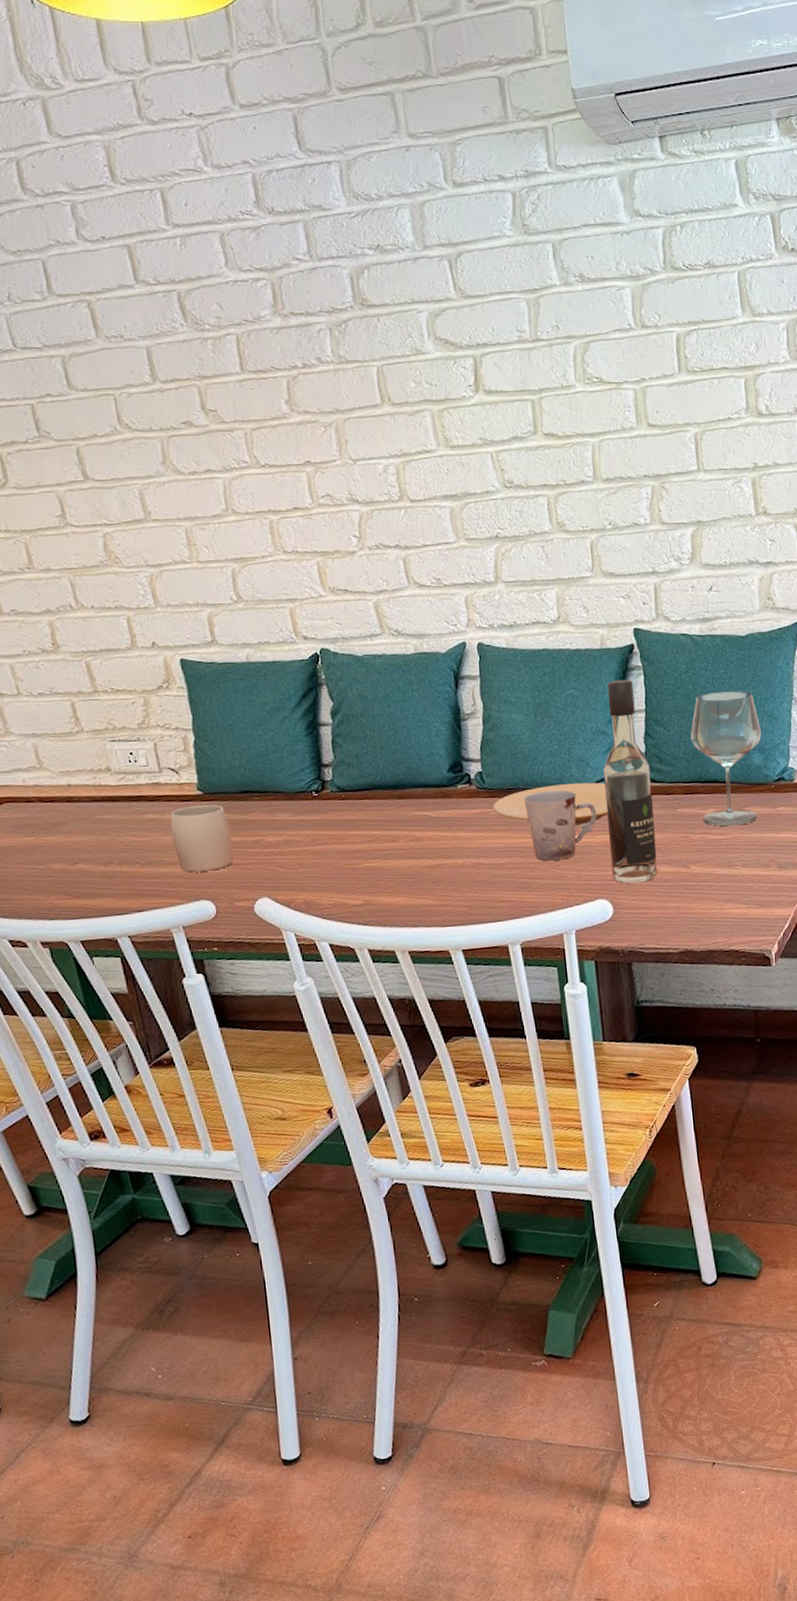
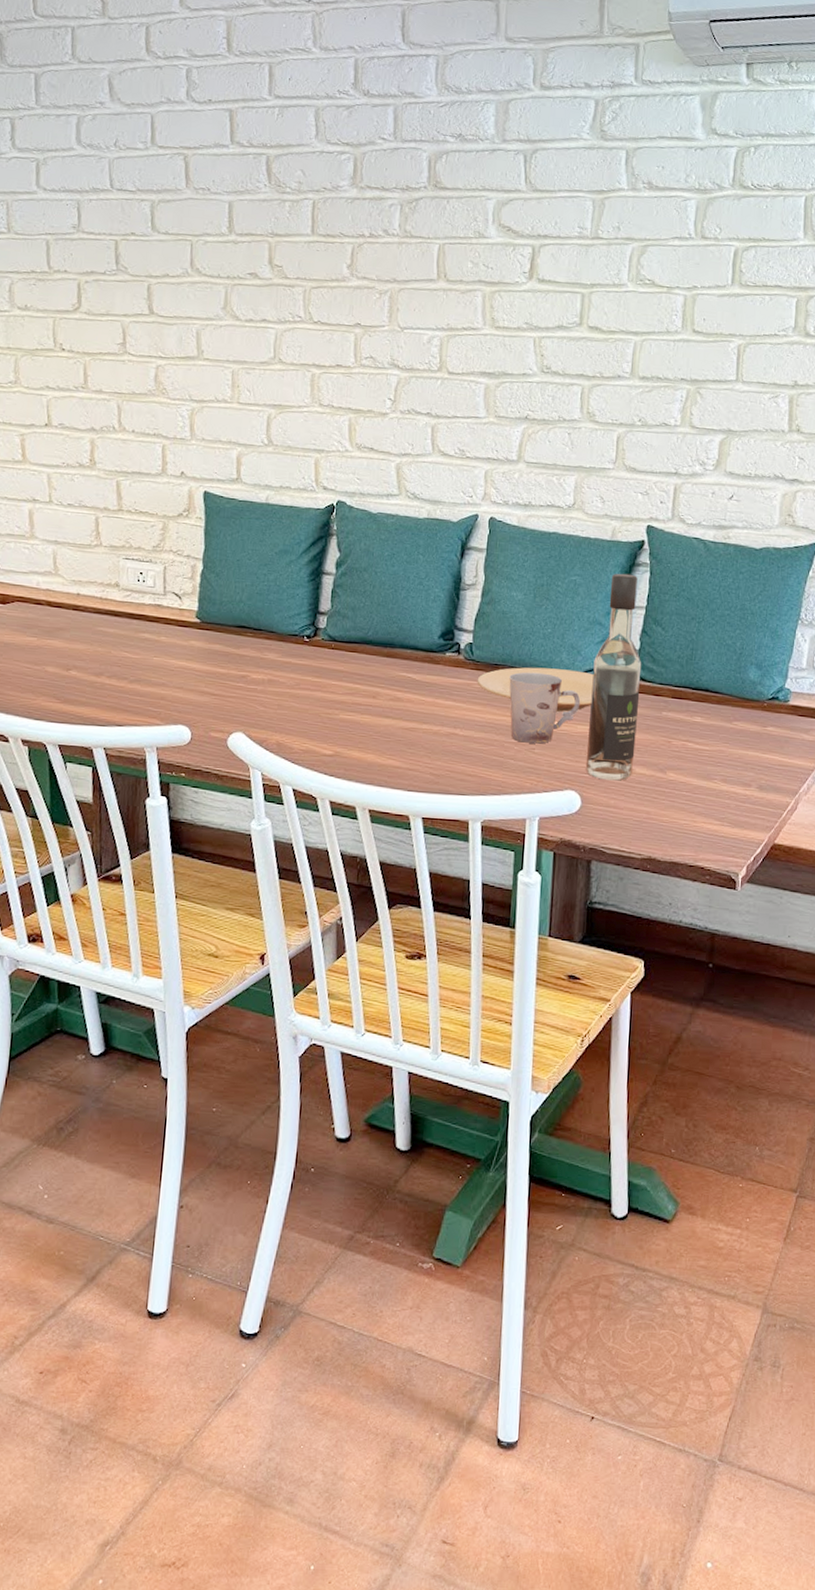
mug: present [170,804,234,873] -> none [163,631,220,698]
wine glass: present [690,691,761,827] -> none [687,600,762,739]

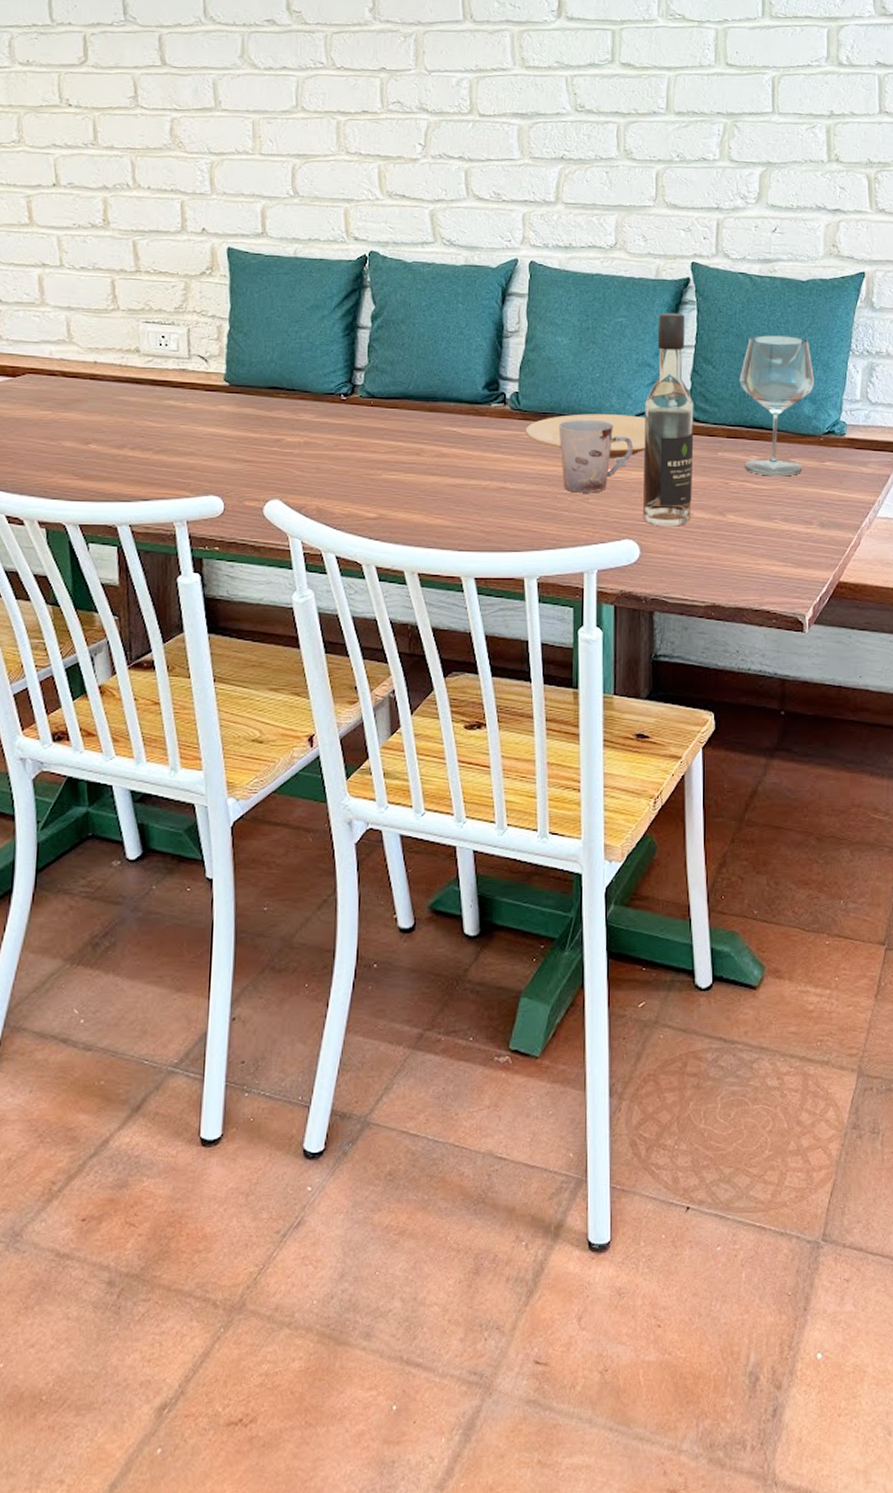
wine glass: none [687,600,762,739] -> present [739,335,814,477]

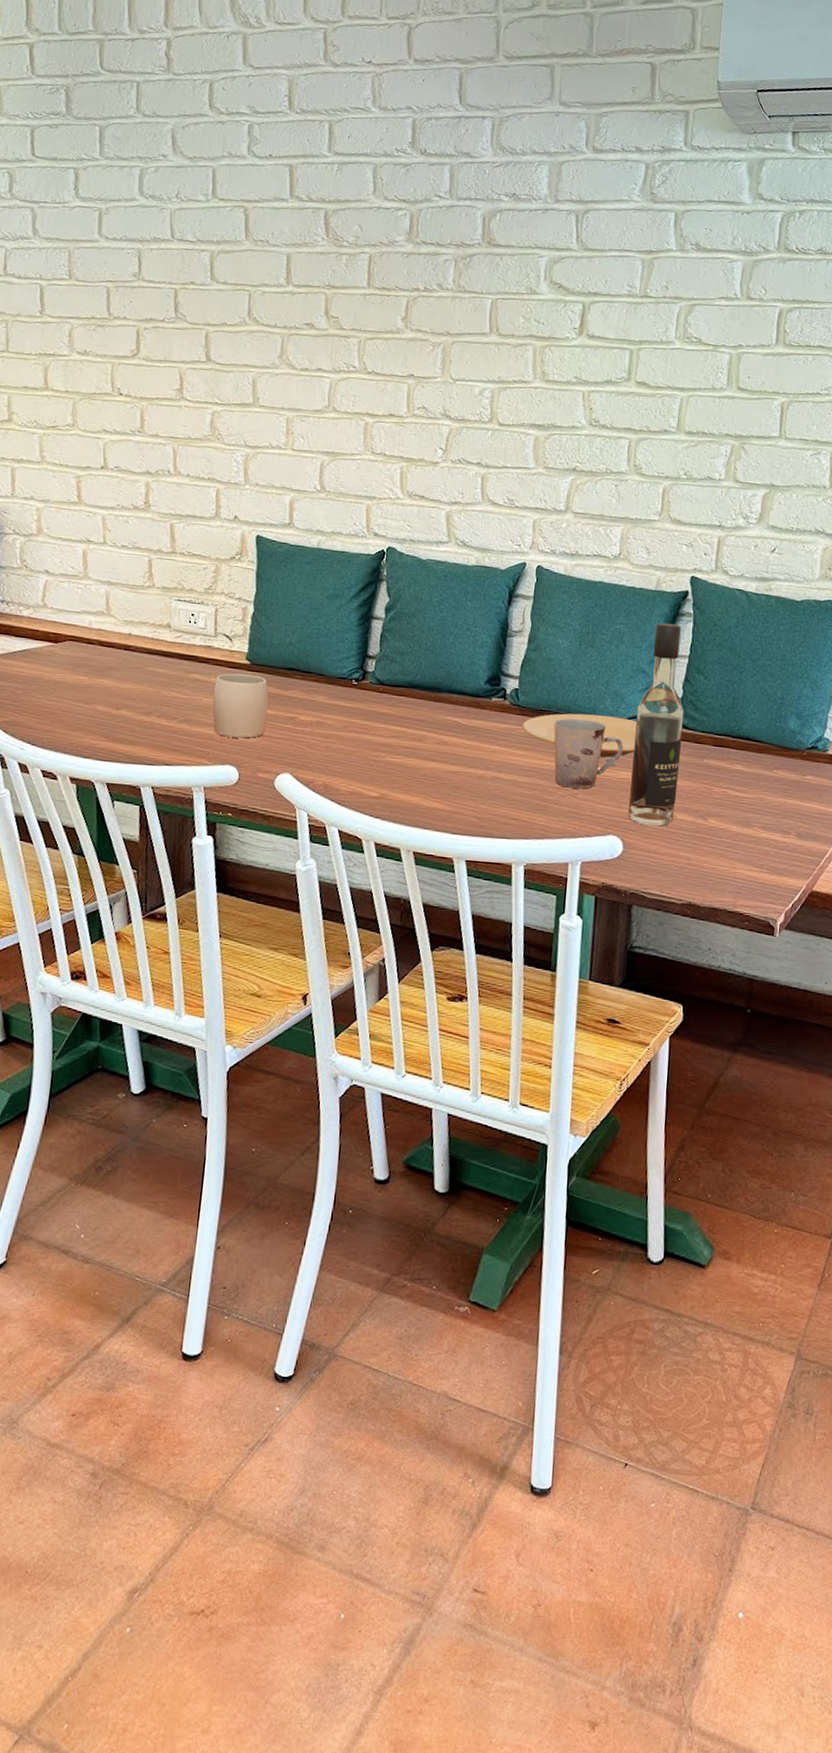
mug: none [190,396,252,466] -> present [212,673,269,739]
wine glass: present [739,335,814,477] -> none [728,650,802,787]

